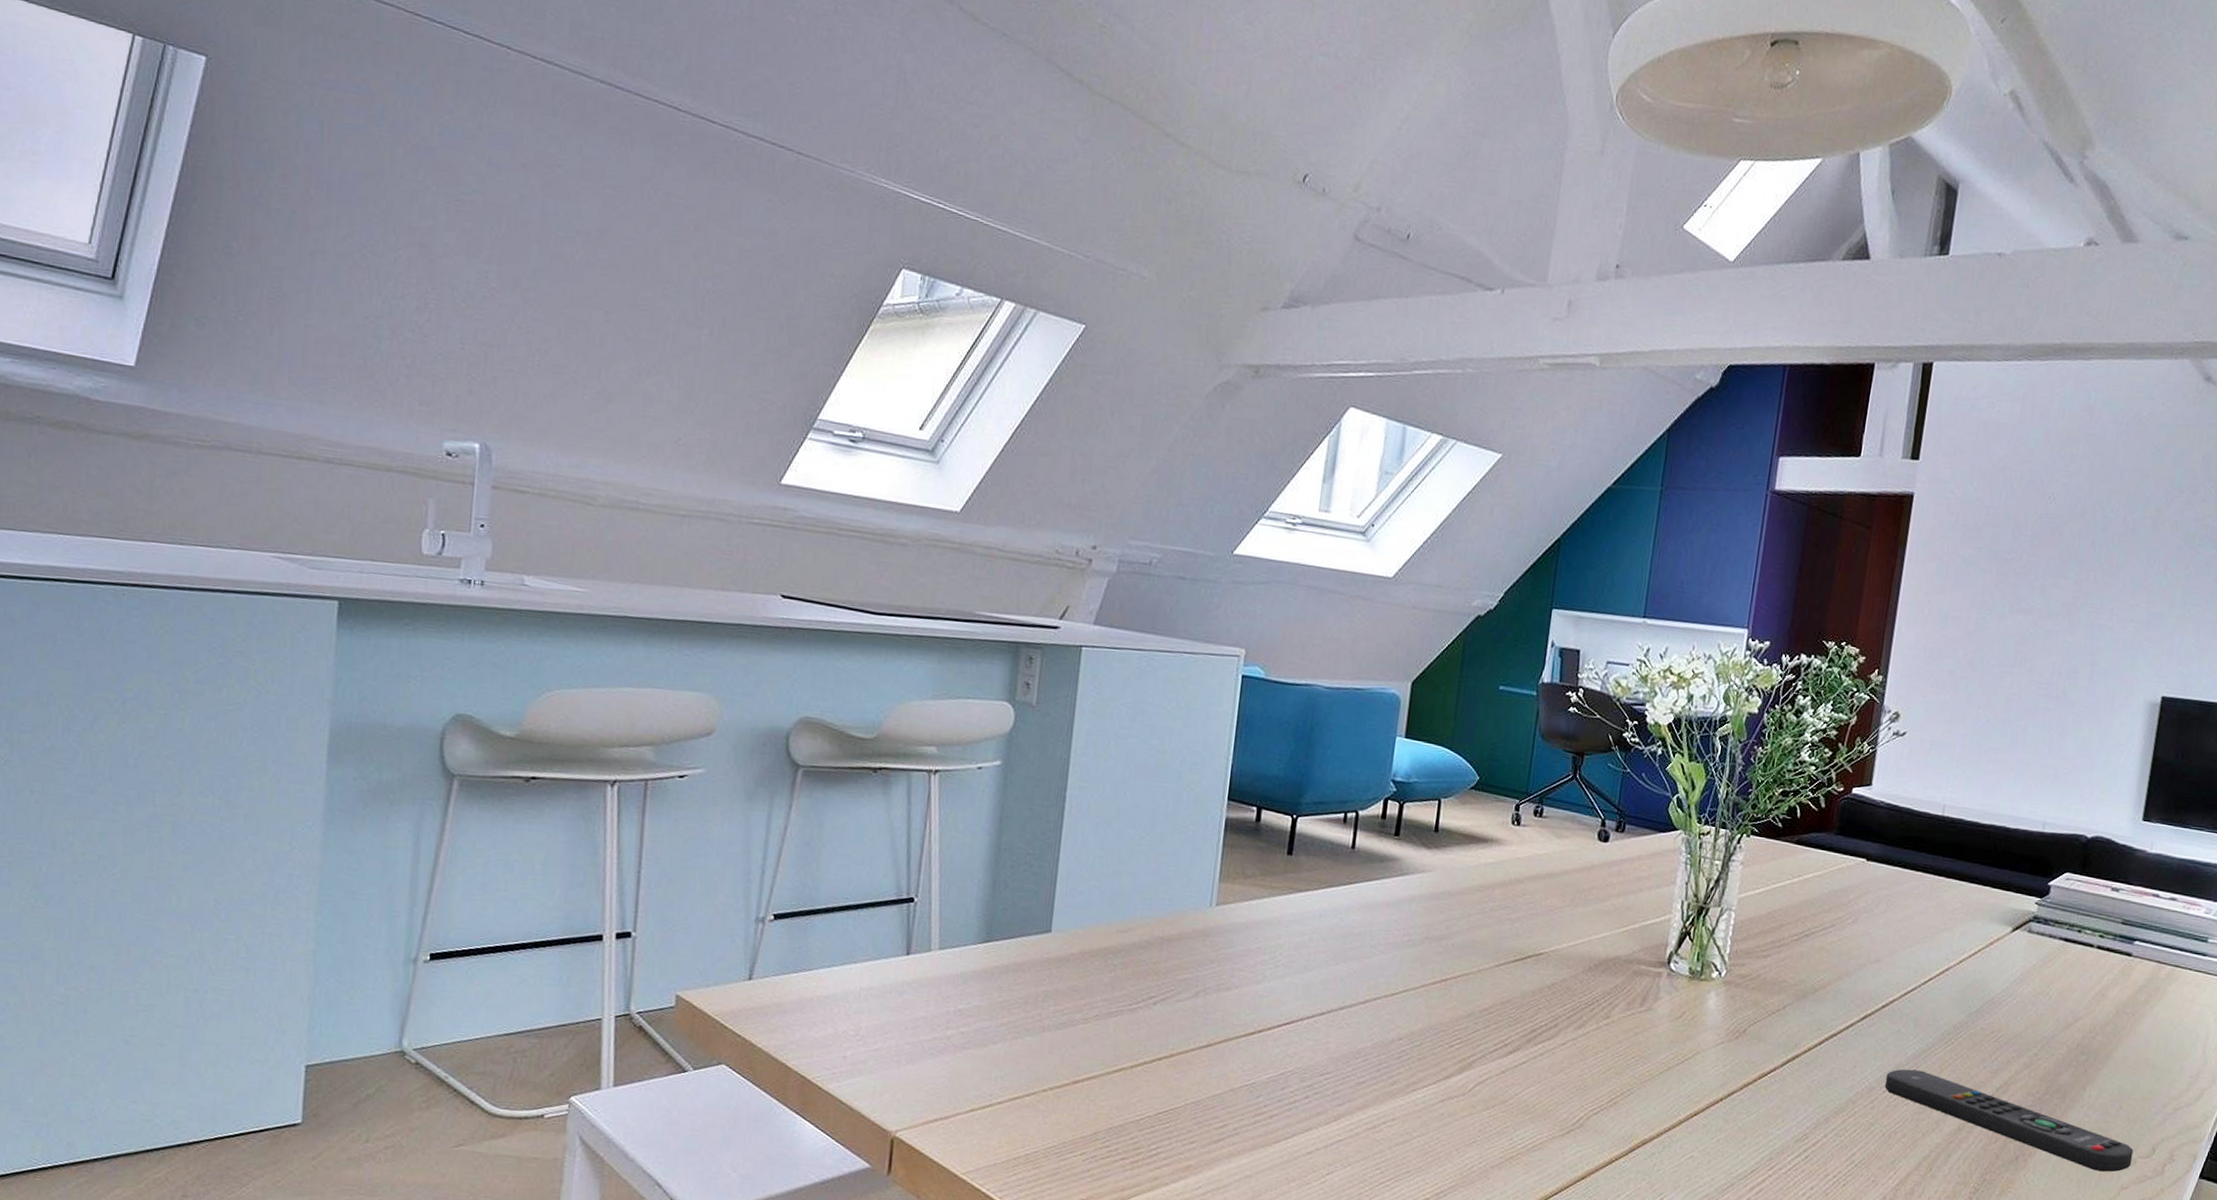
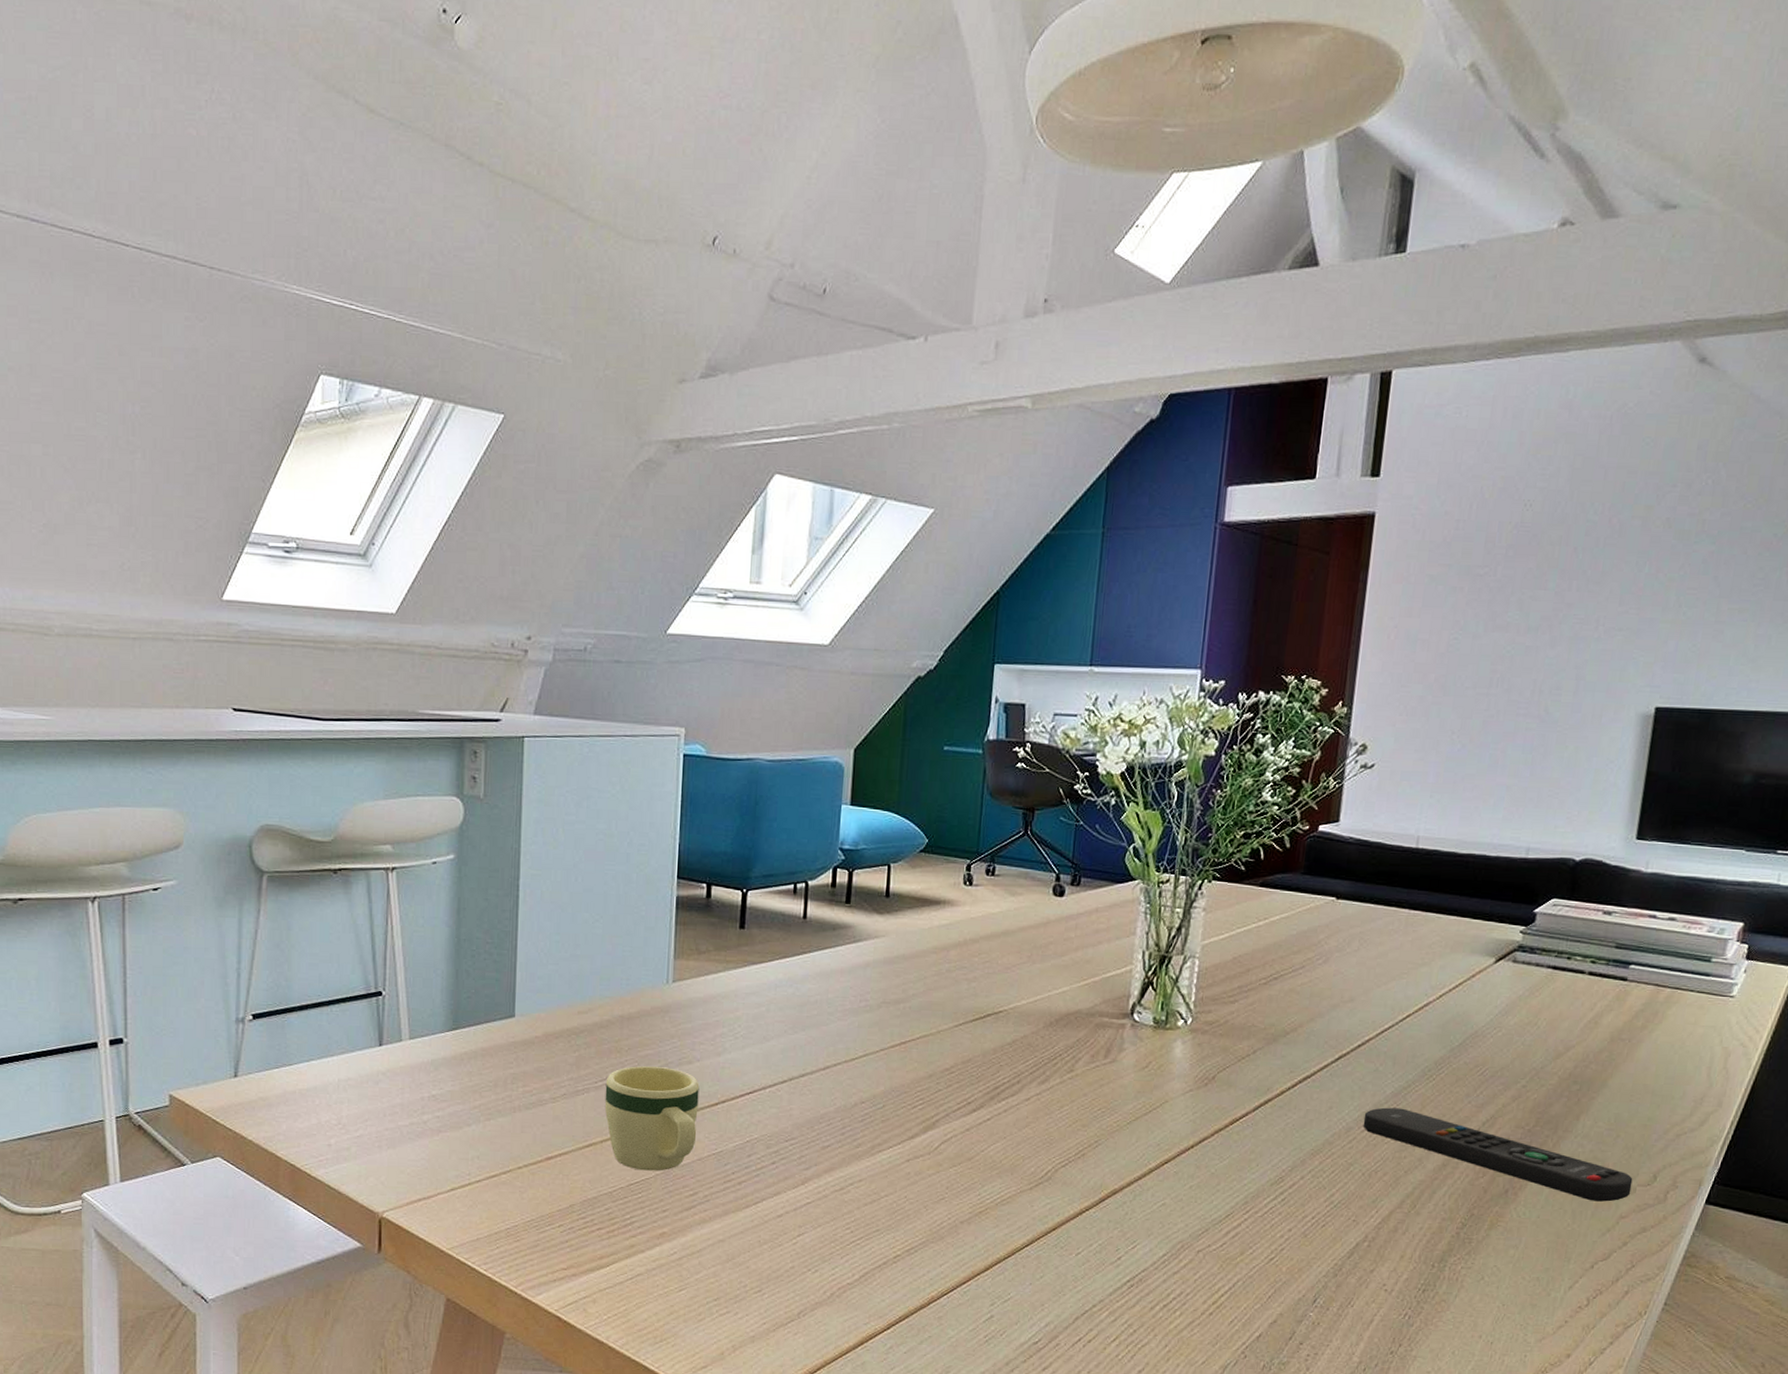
mug: none [1137,990,1237,1101] -> present [604,1066,700,1171]

